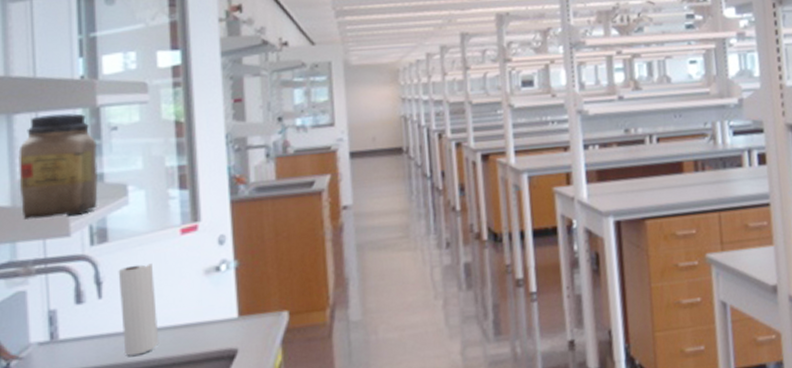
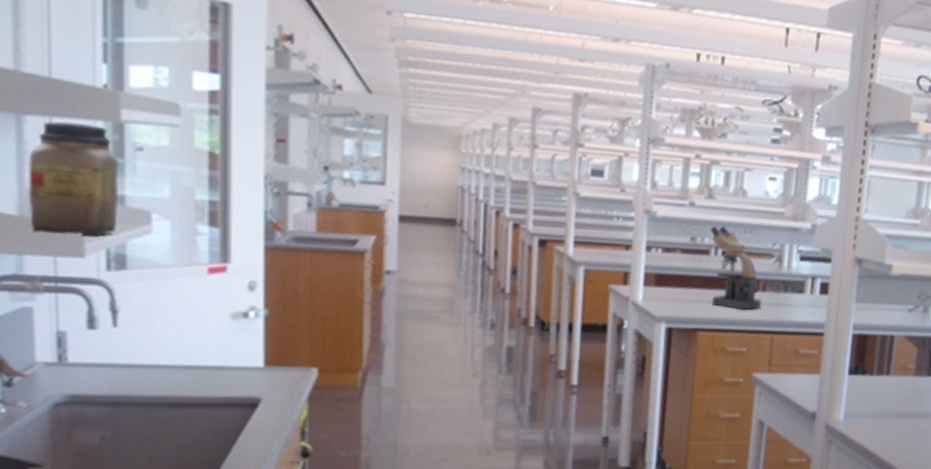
paper towel roll: present [118,263,160,356] -> none [136,298,178,390]
microscope: none [641,114,704,193] -> present [710,225,762,311]

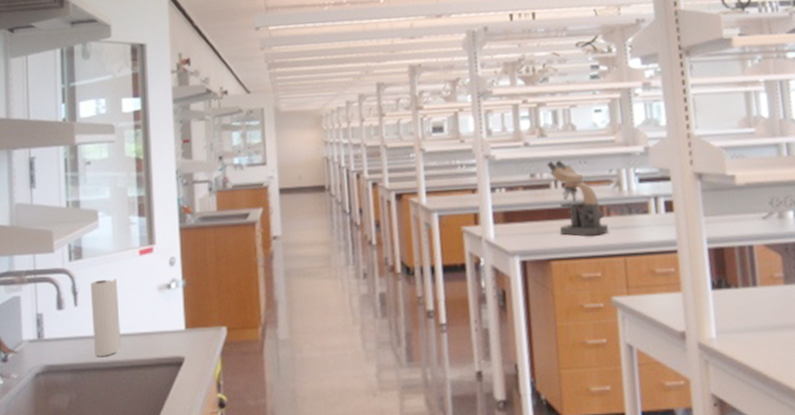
jar: present [28,121,119,236] -> none [16,149,75,238]
paper towel roll: none [136,298,178,390] -> present [90,279,122,357]

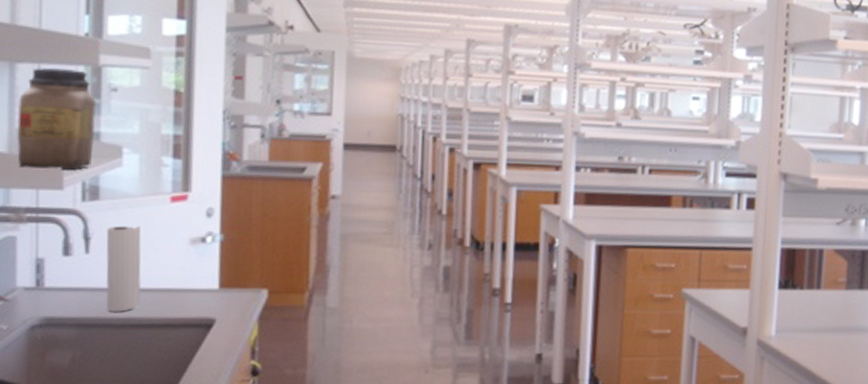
jar: none [16,149,75,238] -> present [17,67,96,170]
microscope: present [547,160,609,237] -> none [637,145,690,227]

